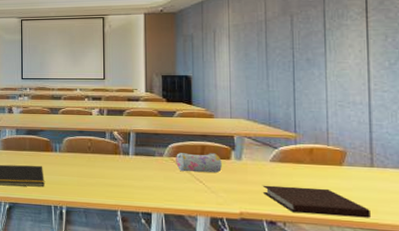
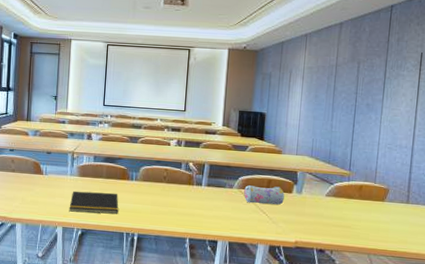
notebook: present [262,185,370,218] -> none [316,217,402,248]

